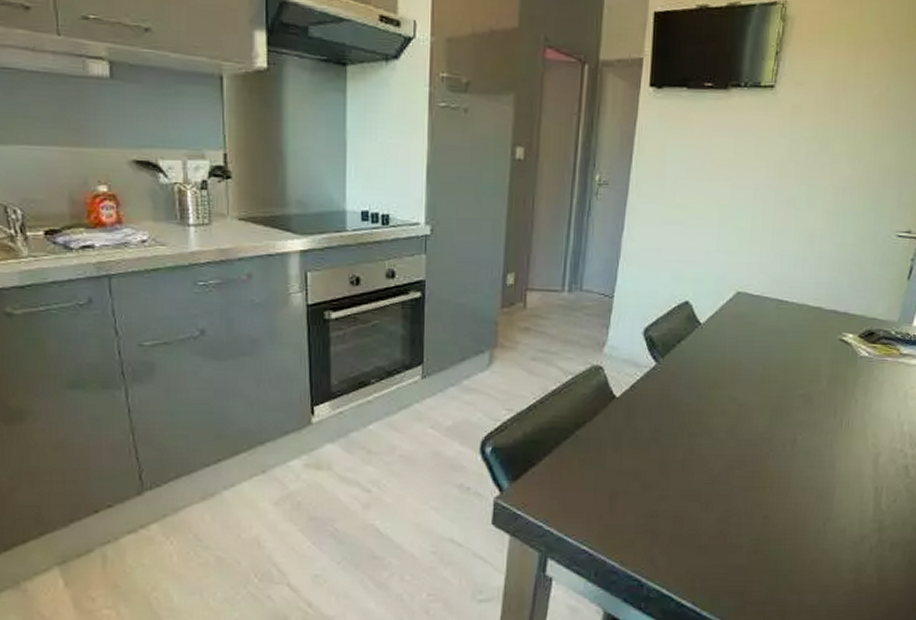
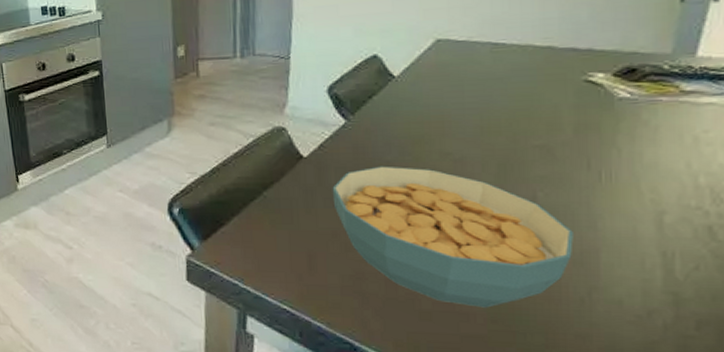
cereal bowl: none [637,408,819,540] -> present [332,166,574,308]

